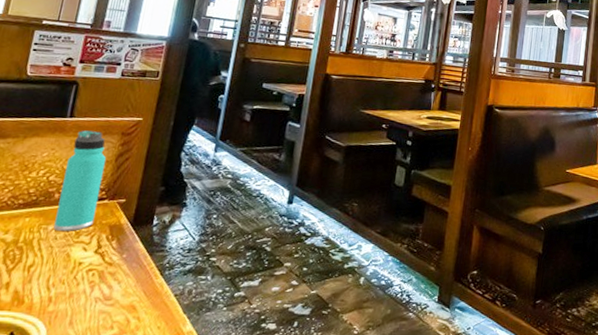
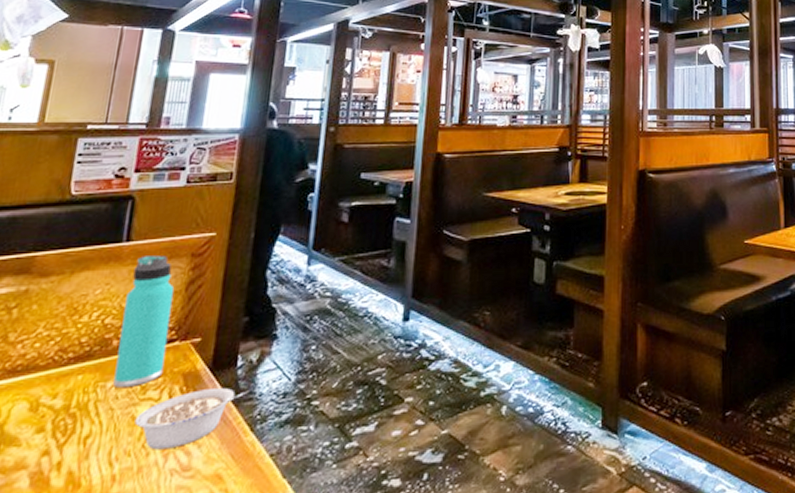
legume: none [69,239,162,282] -> present [134,388,250,450]

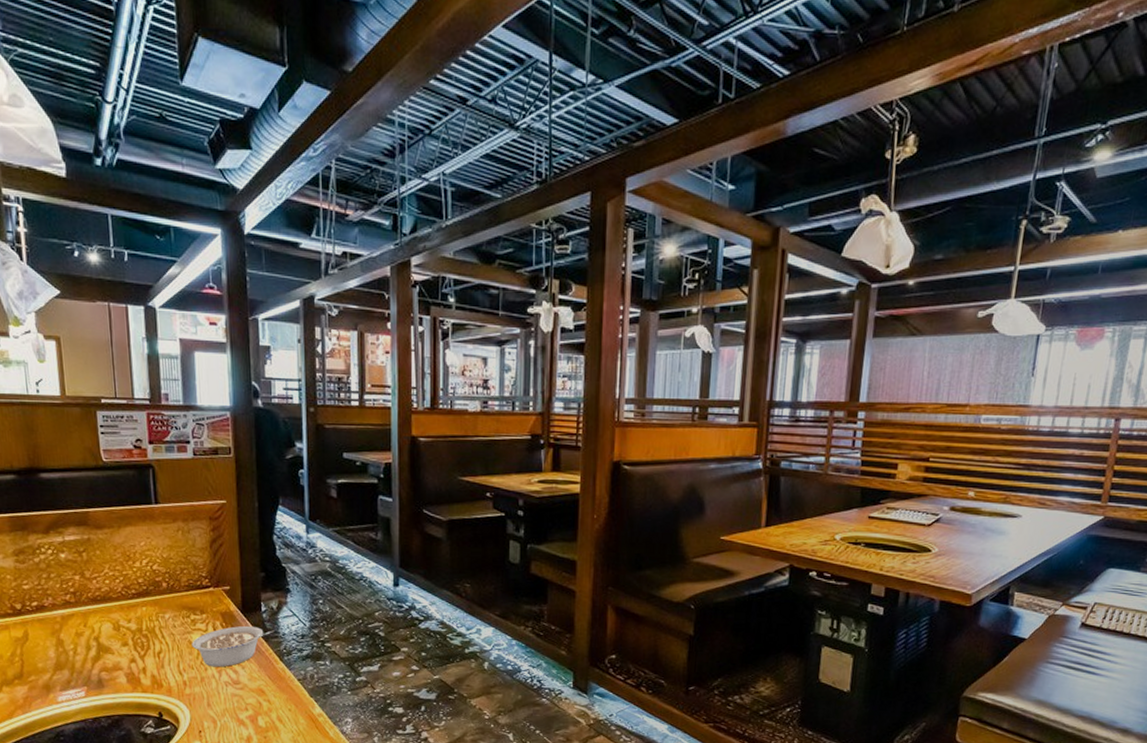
thermos bottle: present [113,255,174,387] -> none [165,517,206,619]

